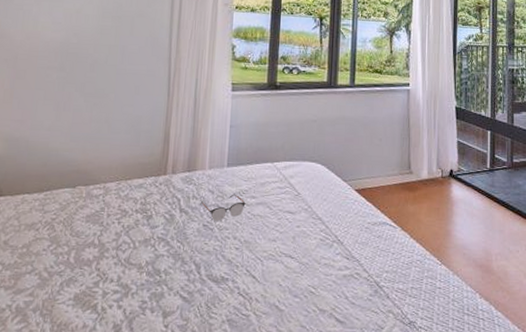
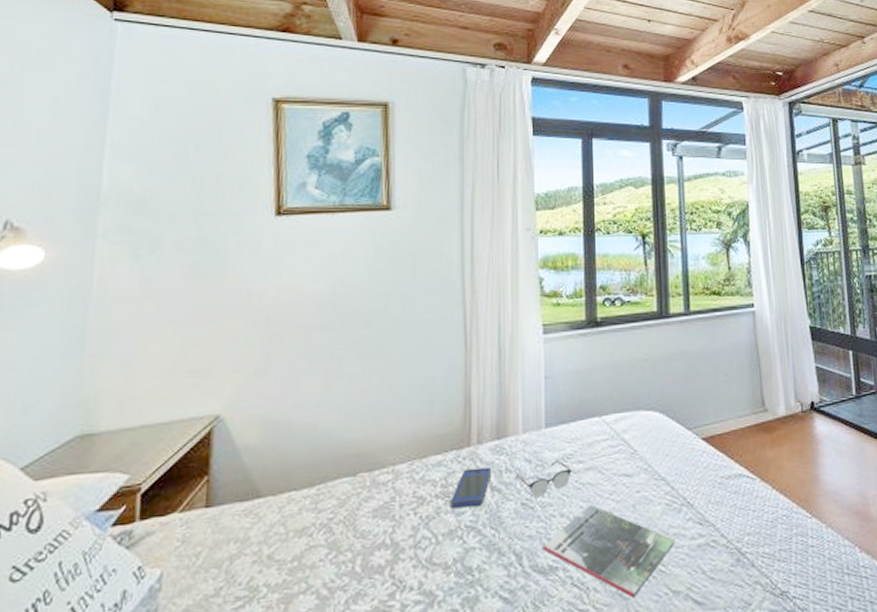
mobile phone: none [147,192,182,223] -> present [451,467,492,509]
magazine: none [217,233,325,311] -> present [542,505,675,598]

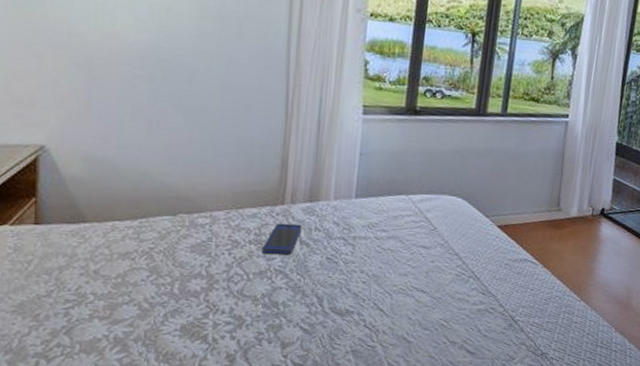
eyeglasses: present [515,460,572,497] -> none [323,226,375,255]
magazine: present [542,505,675,598] -> none [342,267,459,343]

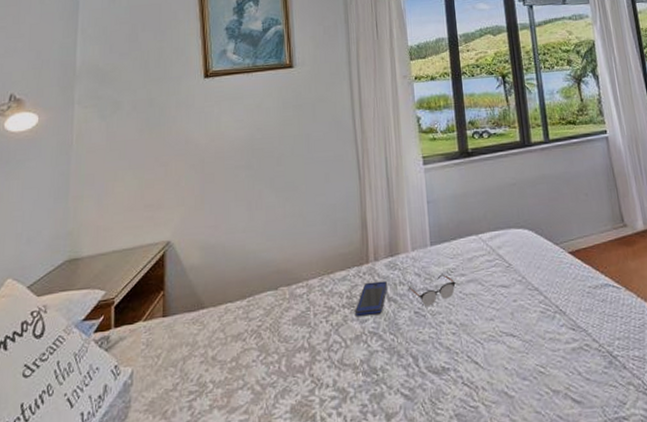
eyeglasses: none [323,226,375,255] -> present [408,274,456,307]

